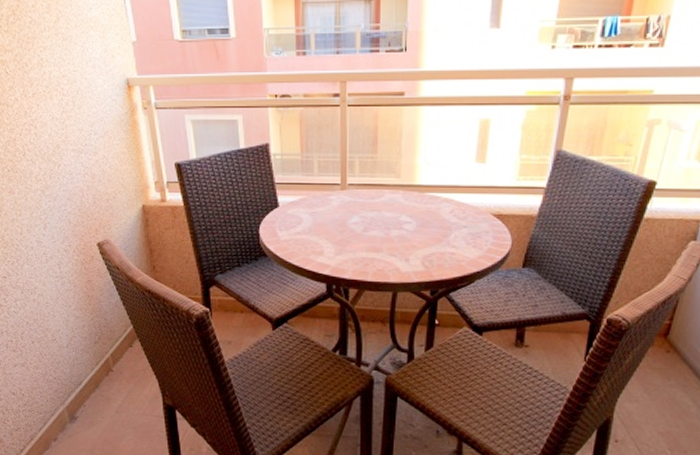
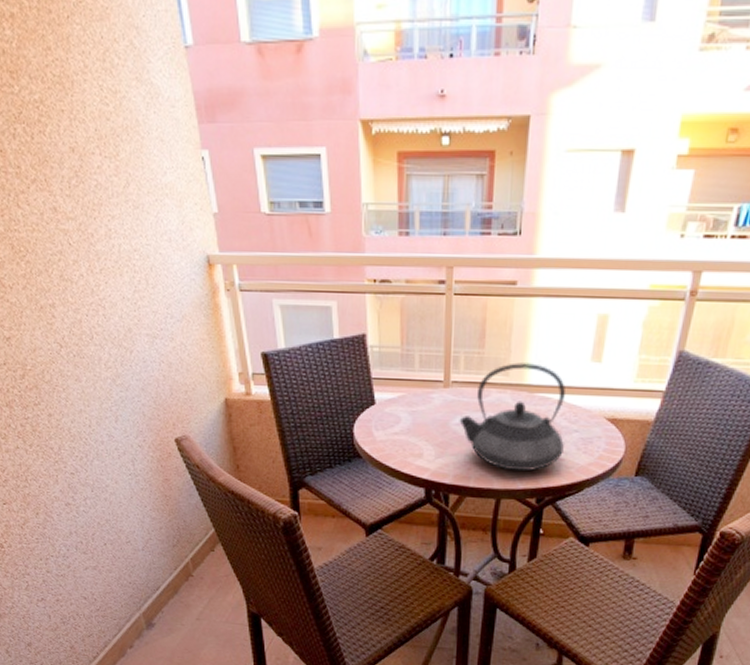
teapot: none [356,165,454,266] -> present [459,362,567,472]

